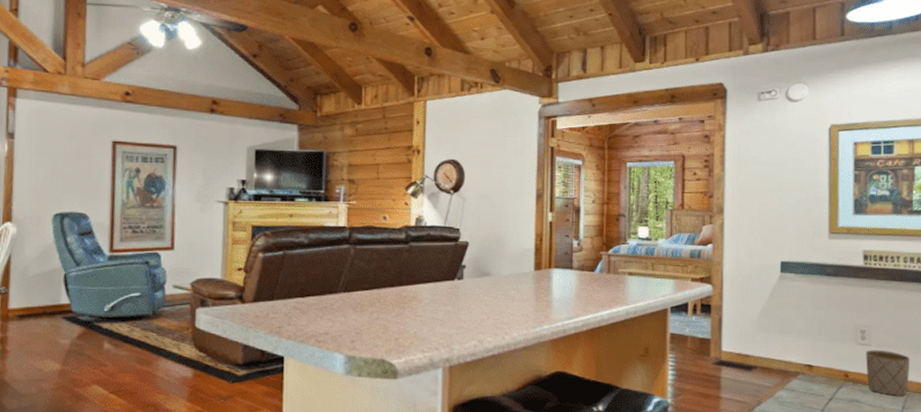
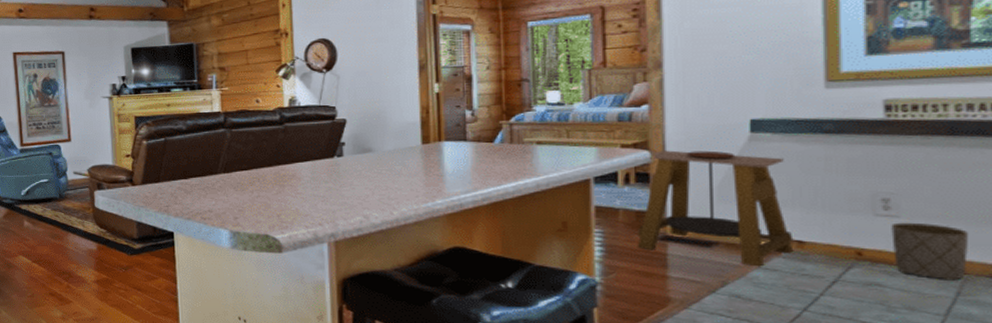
side table: none [699,285,806,388] -> present [637,150,794,267]

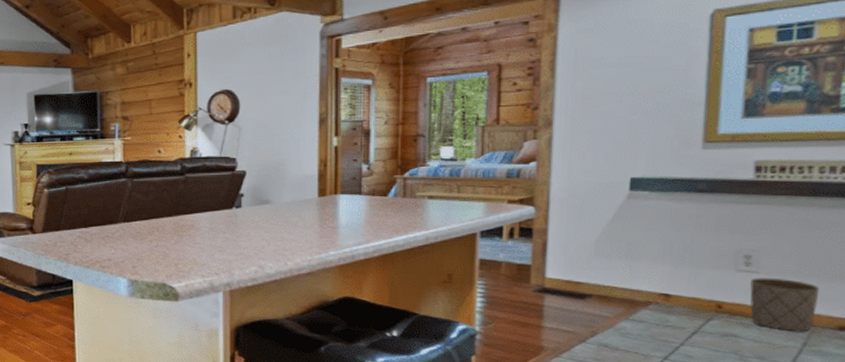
side table: present [637,150,794,267] -> none [516,206,661,318]

